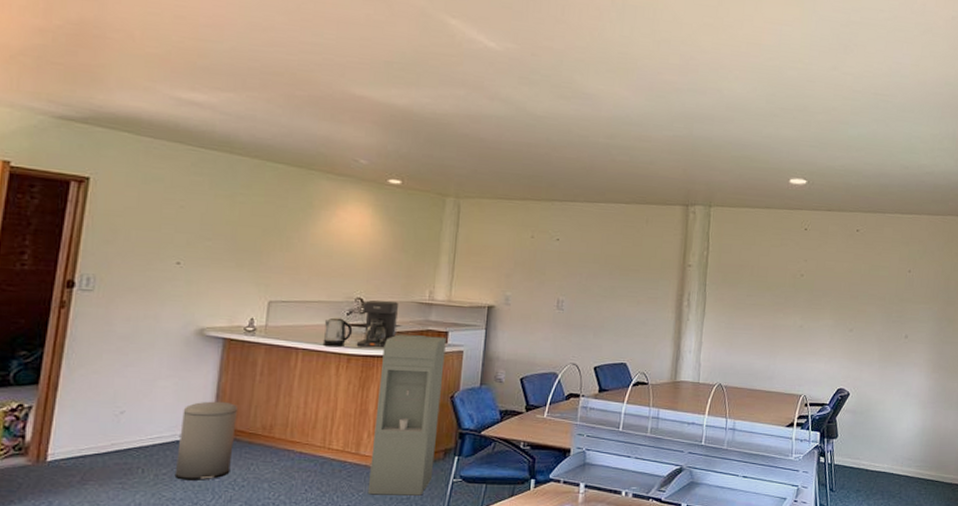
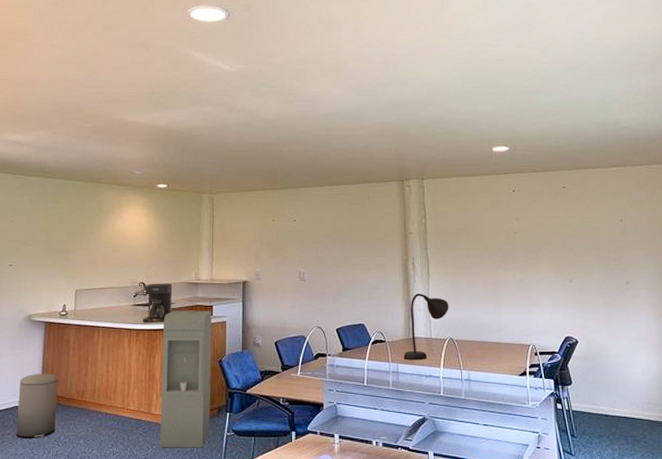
kettle: present [322,317,353,347] -> none [117,300,139,324]
desk lamp: none [666,333,722,406] -> present [403,294,449,361]

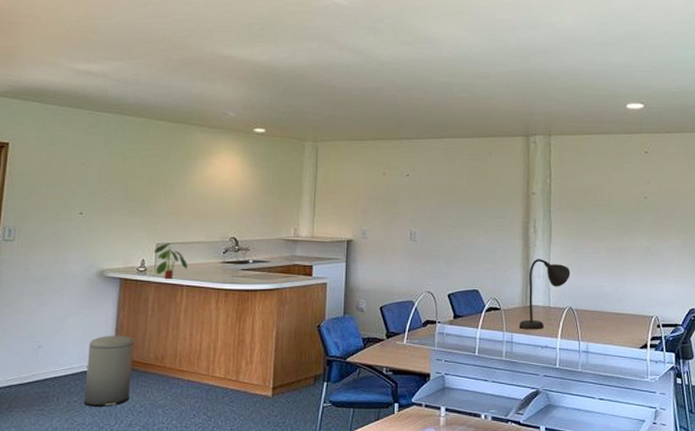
plant: none [73,289,103,321] -> present [153,243,187,279]
coffee maker: present [142,284,173,323] -> none [232,239,268,283]
water cooler: present [159,310,212,448] -> none [247,270,311,420]

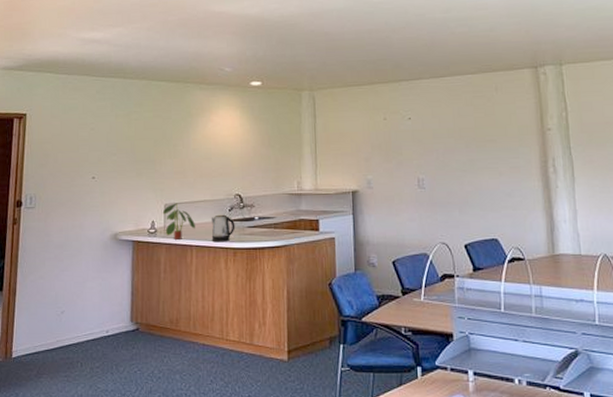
pedal bin: present [83,335,135,407] -> none [105,299,150,373]
kettle: none [203,256,229,283] -> present [211,214,235,243]
desk lamp: present [518,259,571,330] -> none [547,201,601,282]

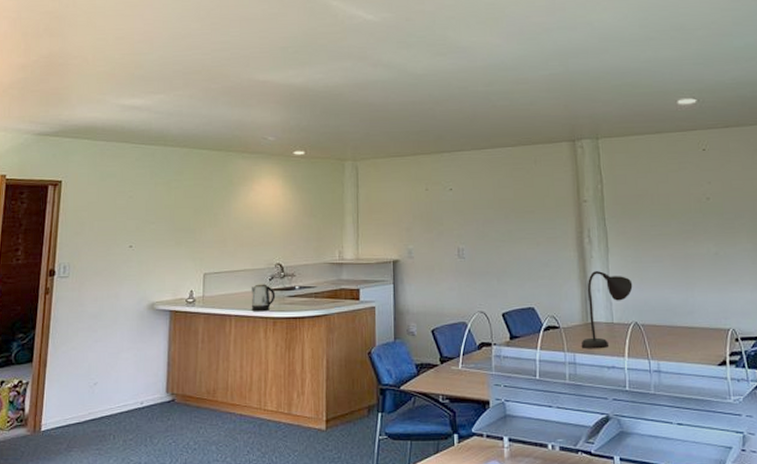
plant: present [162,203,195,240] -> none [201,272,235,309]
desk lamp: none [547,201,601,282] -> present [581,271,633,349]

